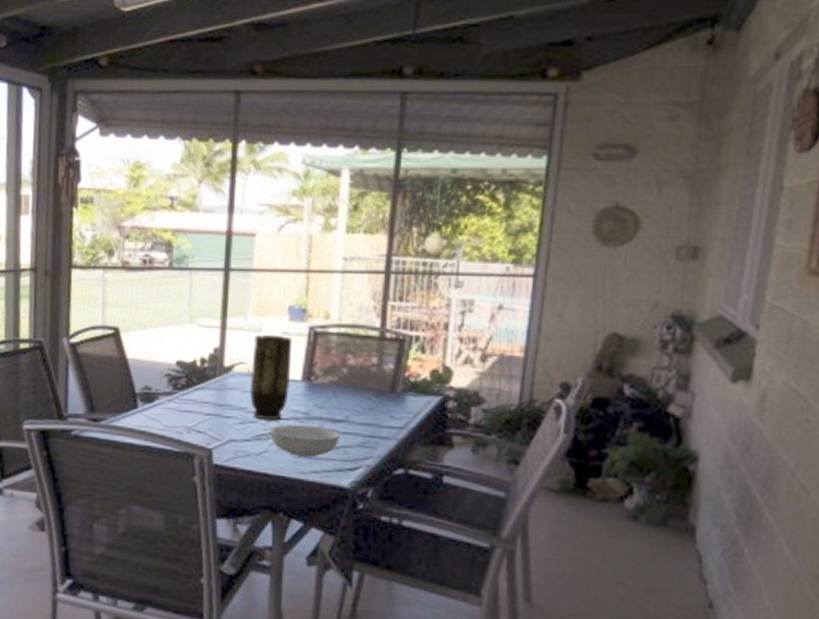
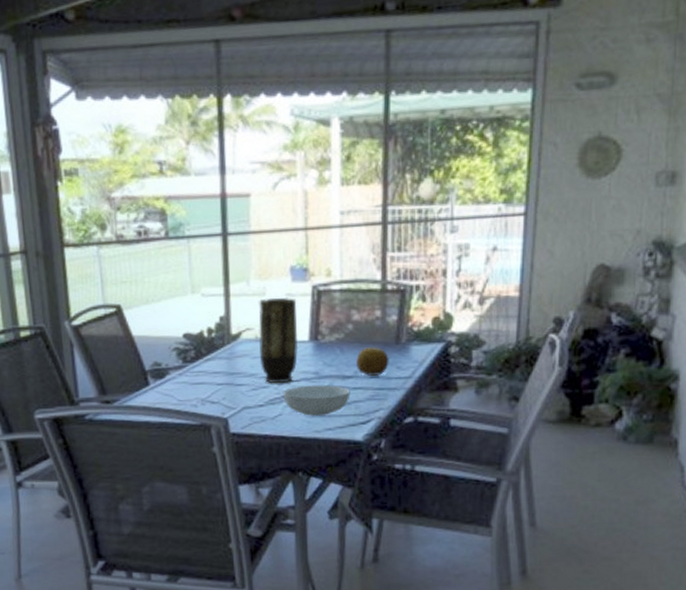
fruit: none [348,392,383,423] -> present [356,346,389,376]

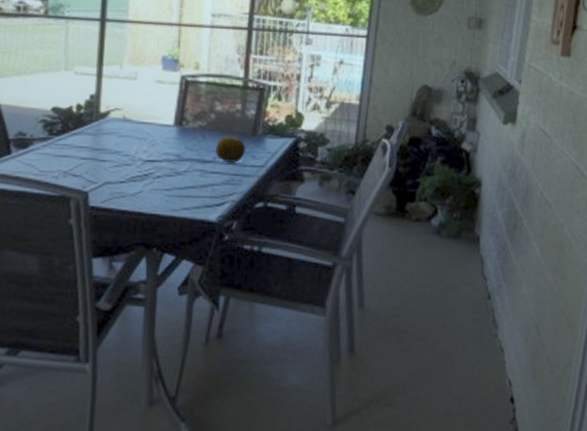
vase: present [258,297,299,384] -> none [124,82,166,163]
serving bowl: present [283,385,350,416] -> none [145,166,208,196]

